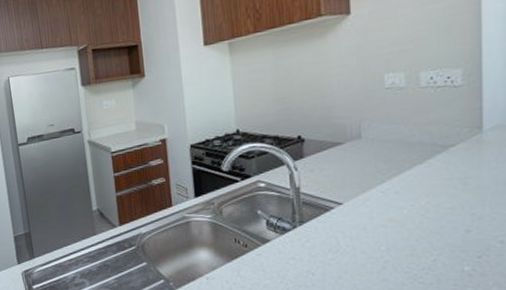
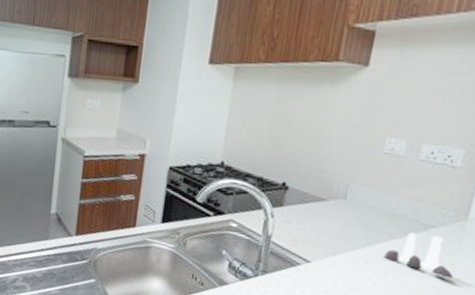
salt and pepper shaker set: none [412,154,484,191] -> present [384,232,454,279]

